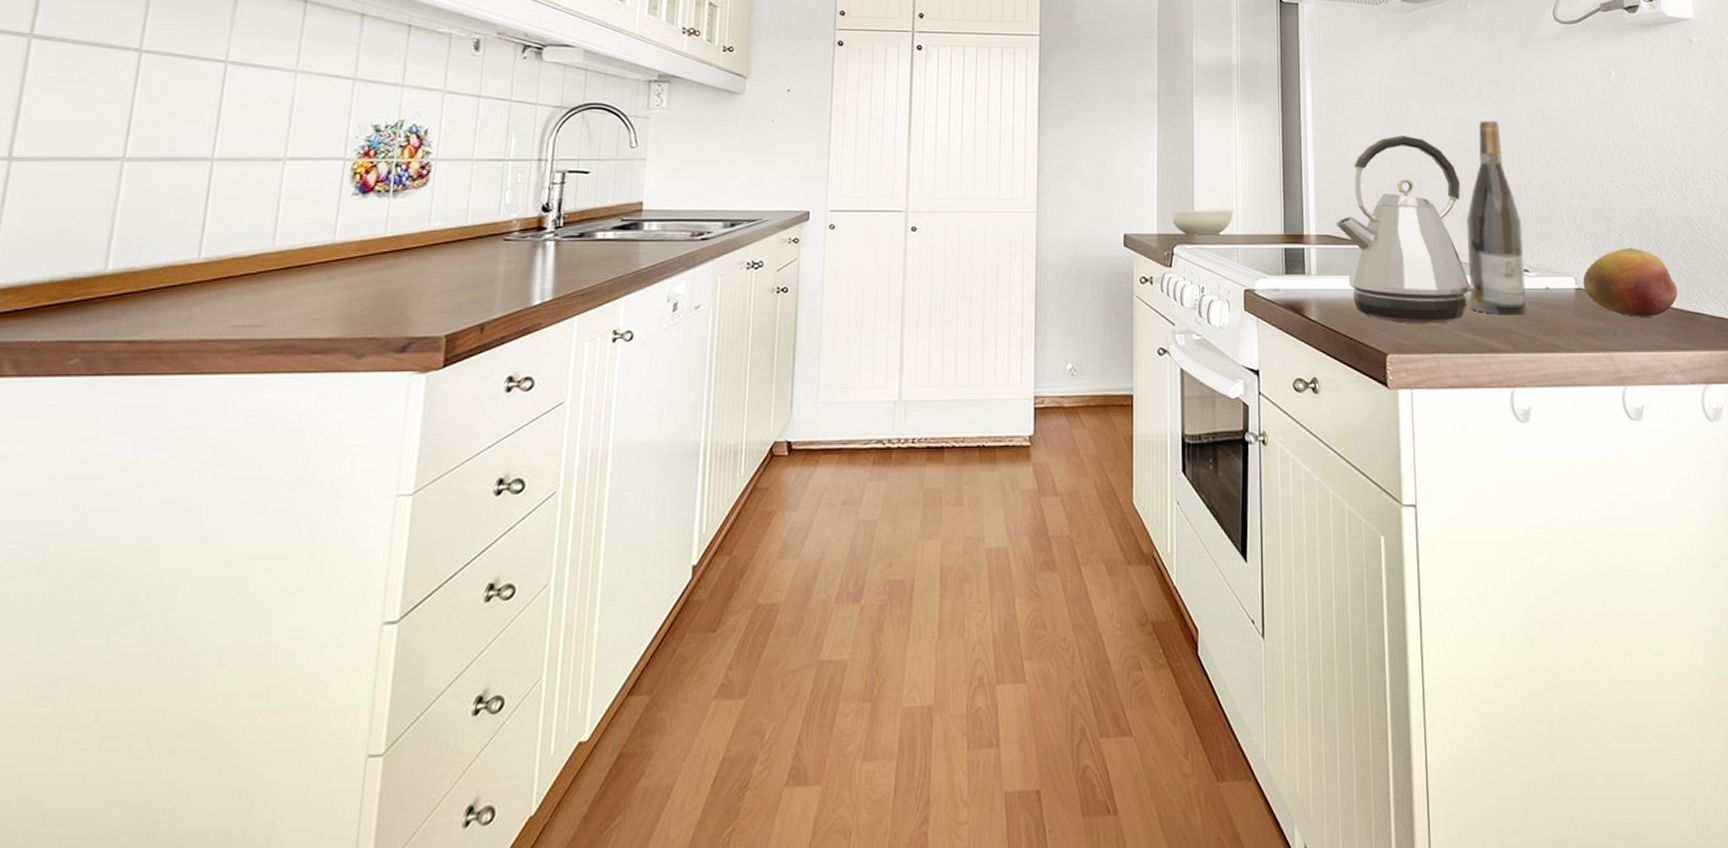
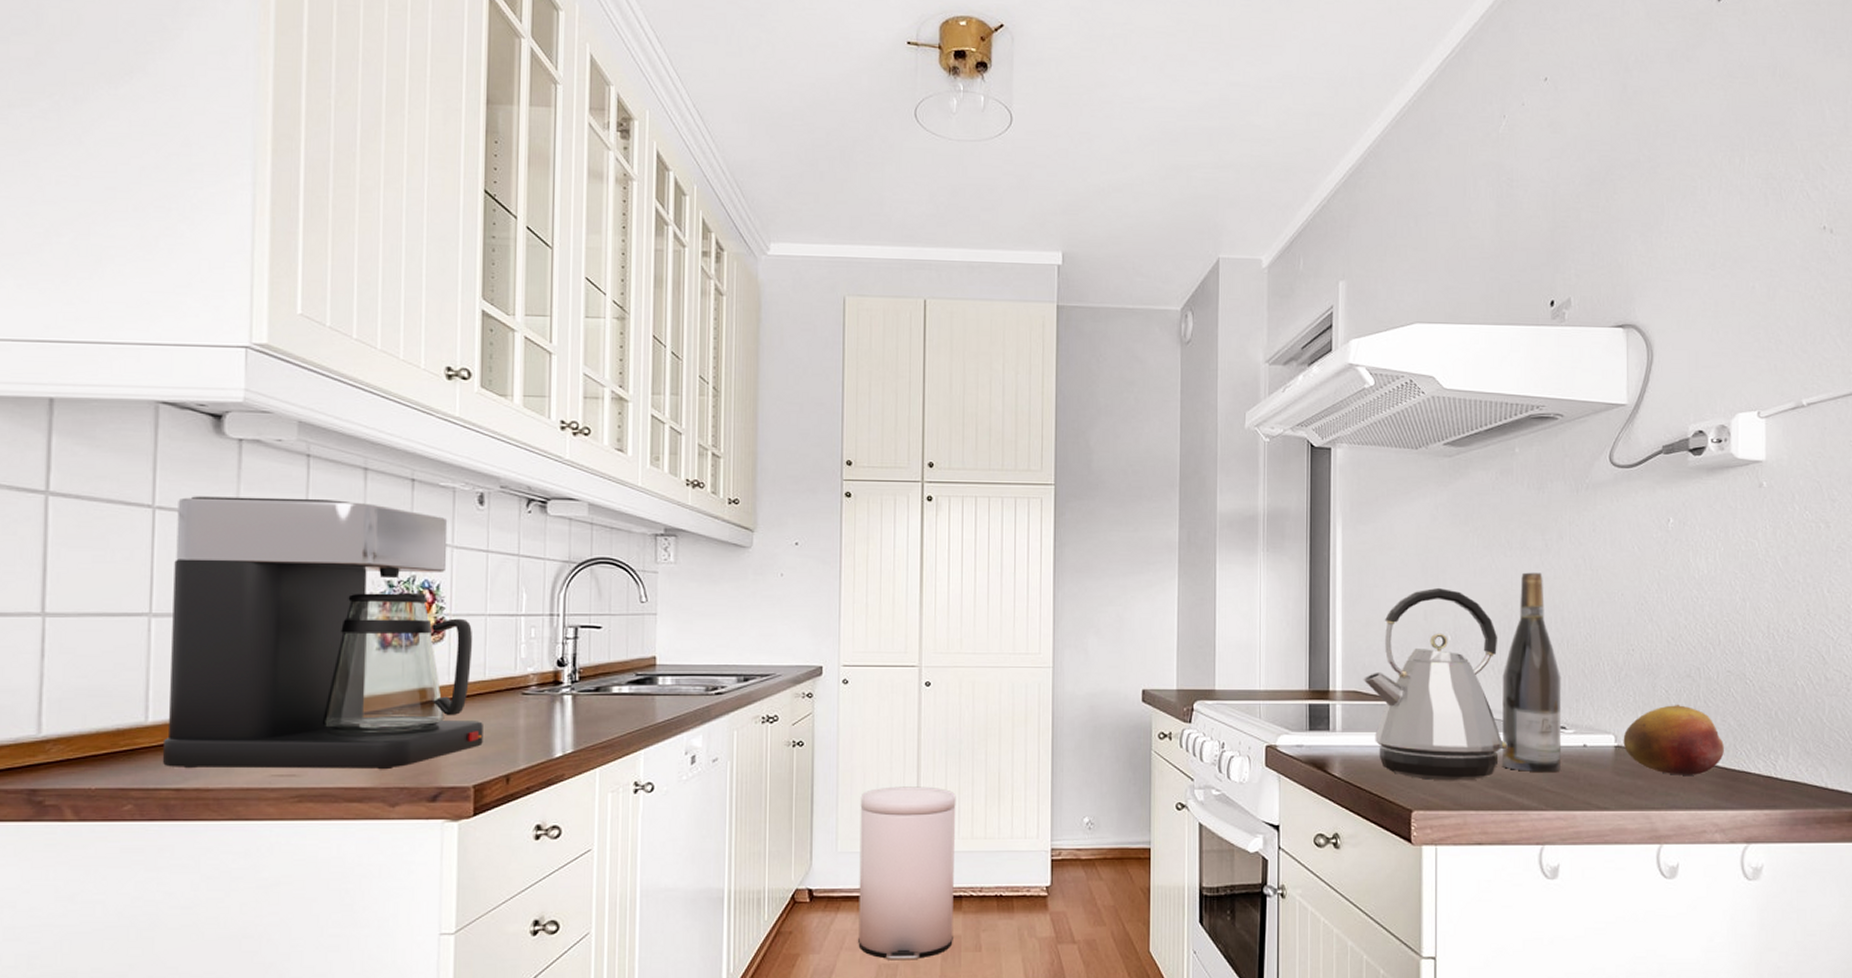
coffee maker: none [117,40,461,320] -> present [162,496,483,770]
pedal bin: none [837,333,940,517] -> present [858,786,956,961]
bowl: present [1169,210,1234,235] -> none [1190,665,1257,691]

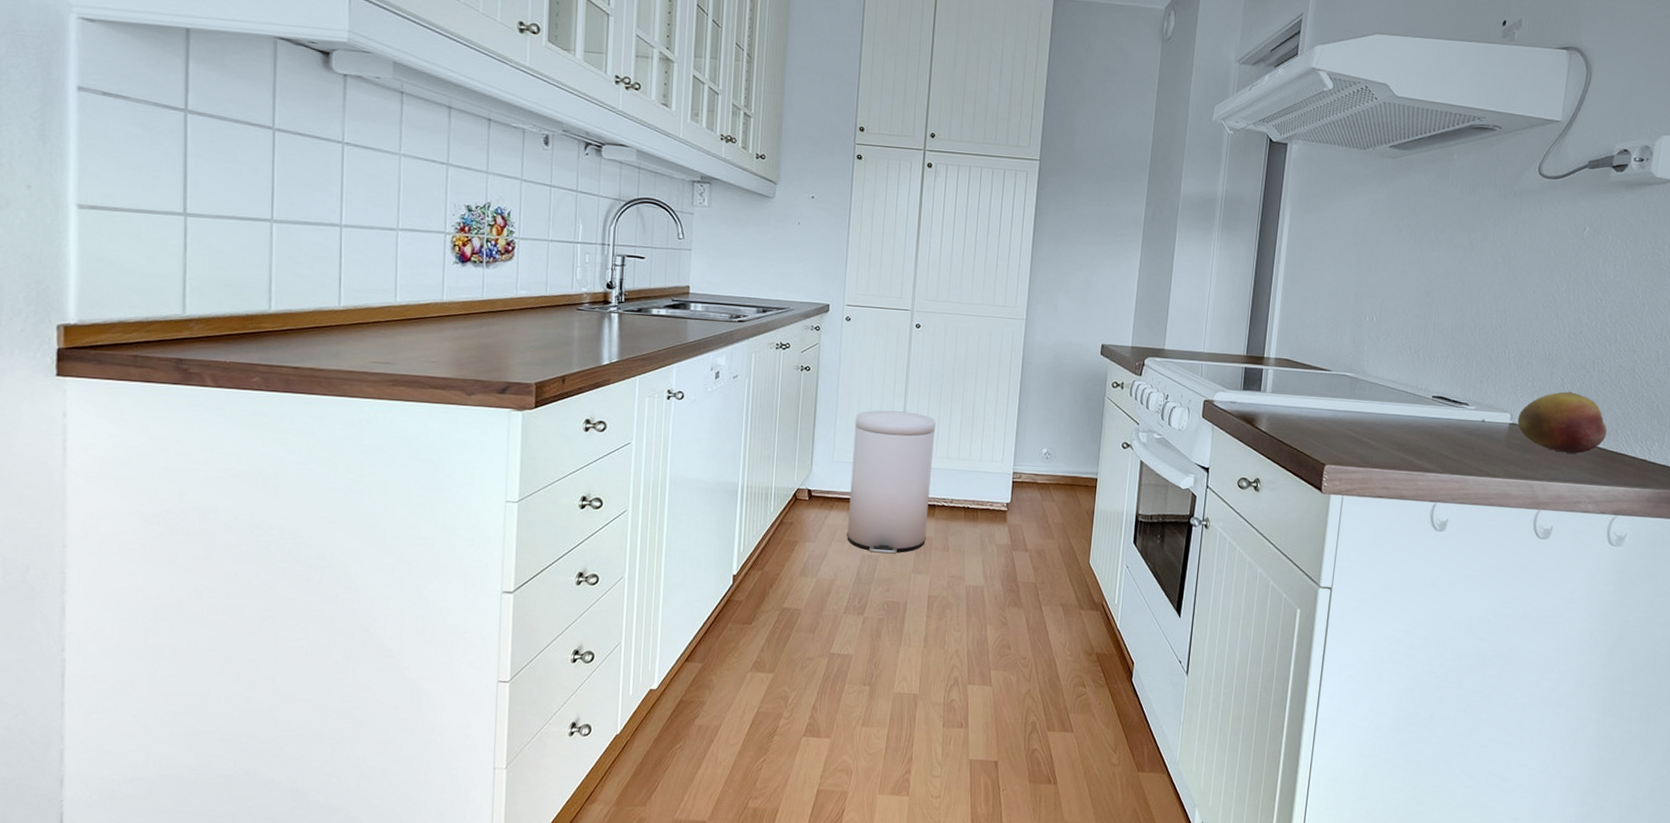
coffee maker: present [162,496,483,770] -> none [283,121,544,365]
kettle: present [1363,587,1508,781] -> none [1294,274,1418,444]
wine bottle: present [1502,572,1562,773] -> none [1409,266,1470,442]

